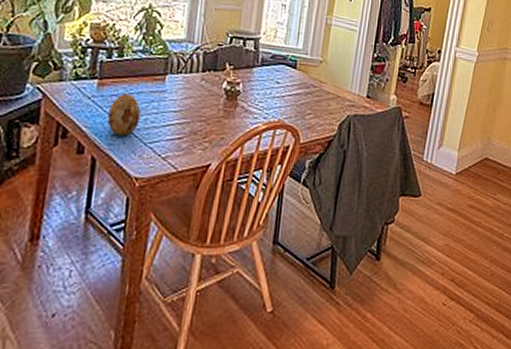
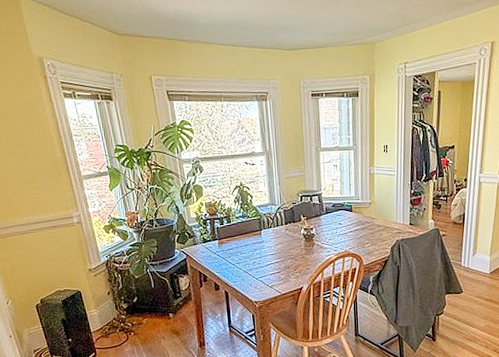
decorative egg: present [107,93,141,136] -> none [229,247,250,275]

